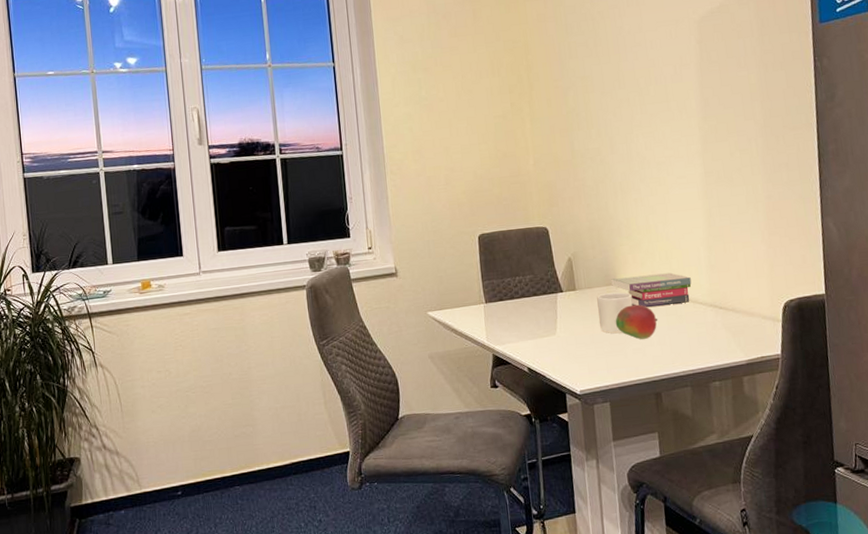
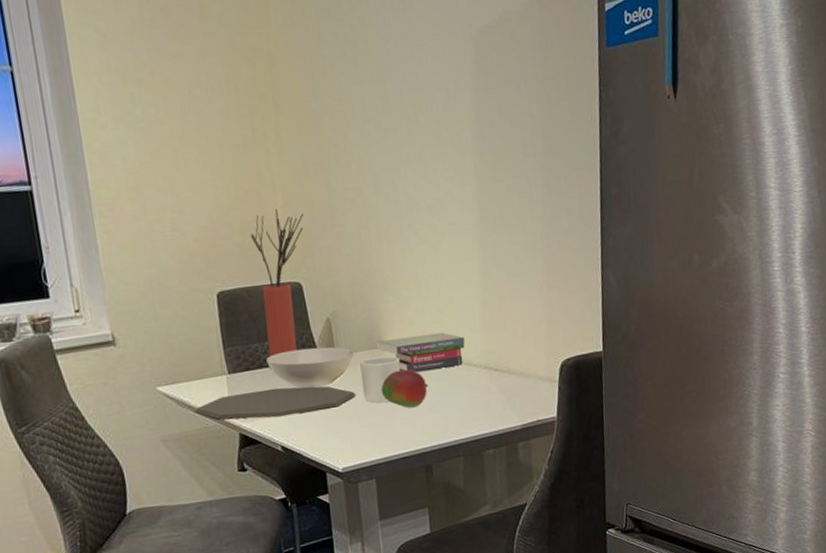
placemat: none [457,316,593,343] -> present [194,386,356,420]
vase: none [507,167,551,290] -> present [251,209,304,357]
bowl: none [517,282,592,318] -> present [266,347,355,389]

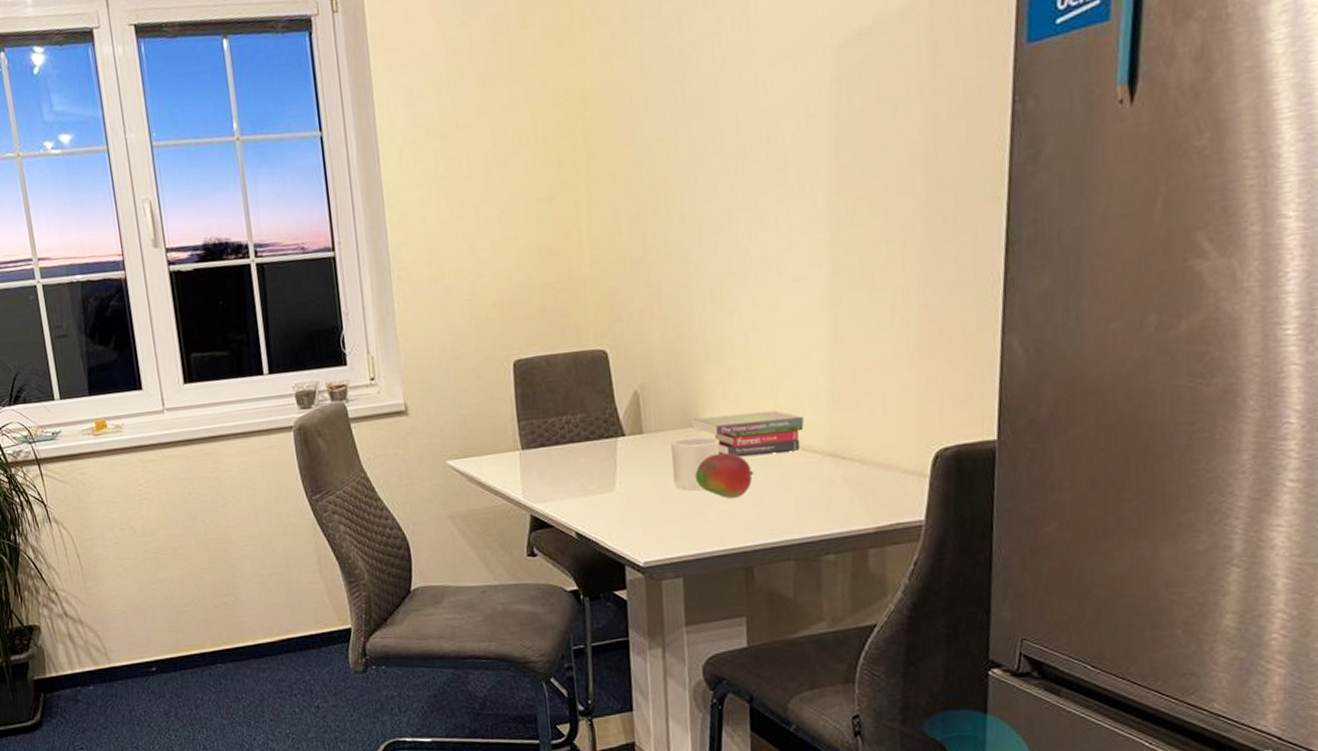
placemat: present [194,386,356,420] -> none [484,467,665,500]
vase: present [251,209,304,357] -> none [553,268,614,433]
bowl: present [266,347,355,389] -> none [563,423,665,470]

